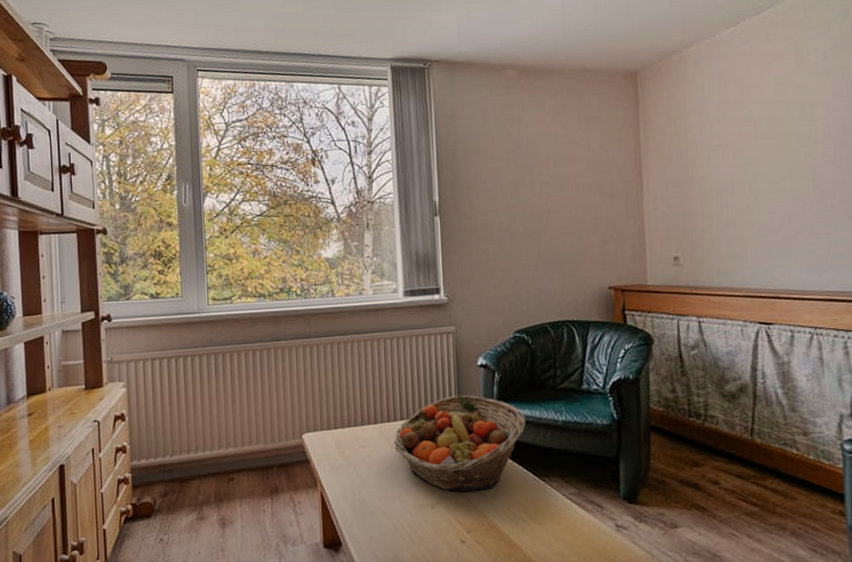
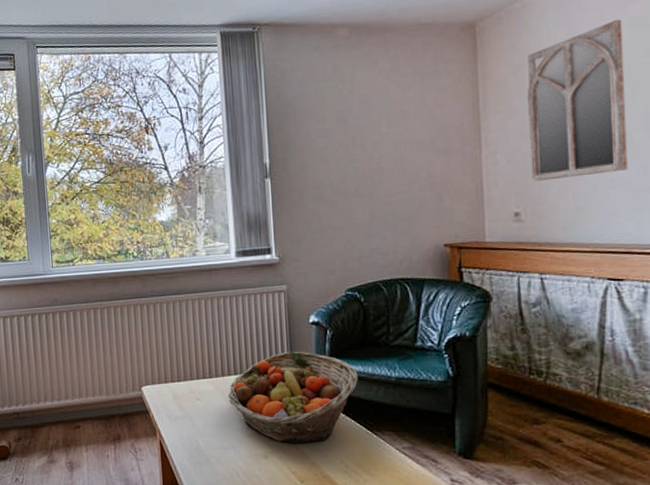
home mirror: none [684,76,775,227] -> present [526,19,628,181]

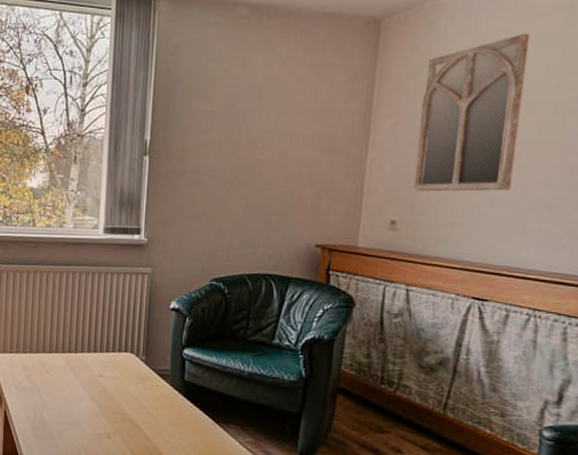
fruit basket: present [228,351,358,443] -> none [79,334,211,428]

